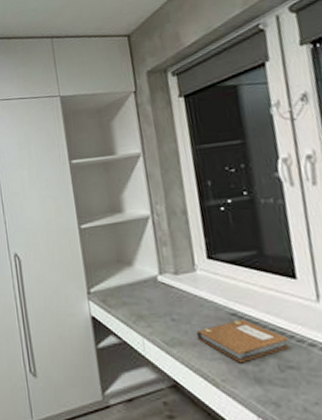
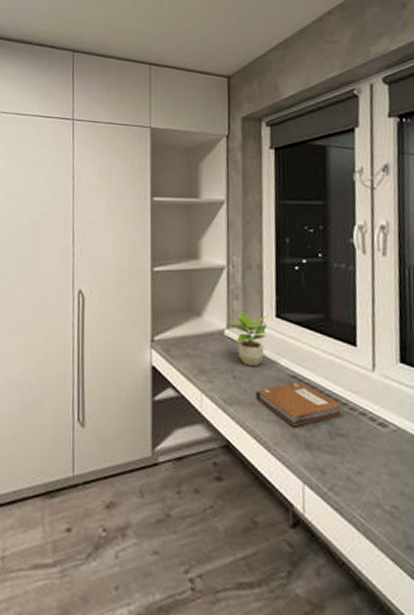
potted plant: none [159,257,201,309] -> present [227,311,268,367]

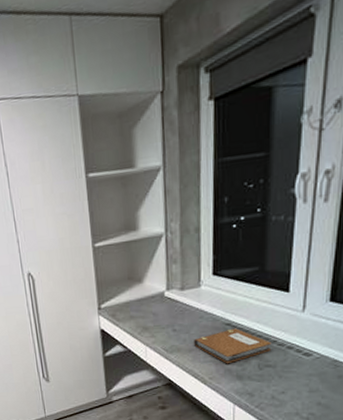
potted plant: present [227,311,268,367] -> none [167,273,205,320]

